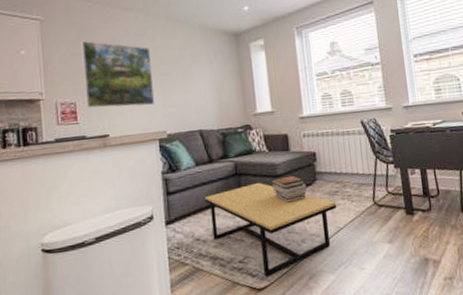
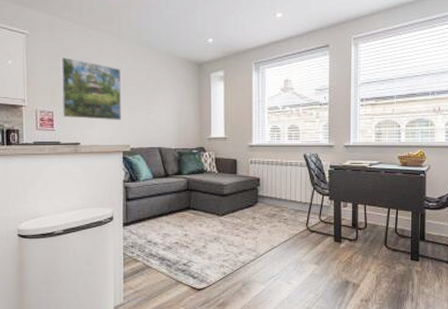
coffee table: present [205,182,337,278] -> none [159,198,274,280]
book stack: present [271,174,307,203] -> none [218,195,248,219]

